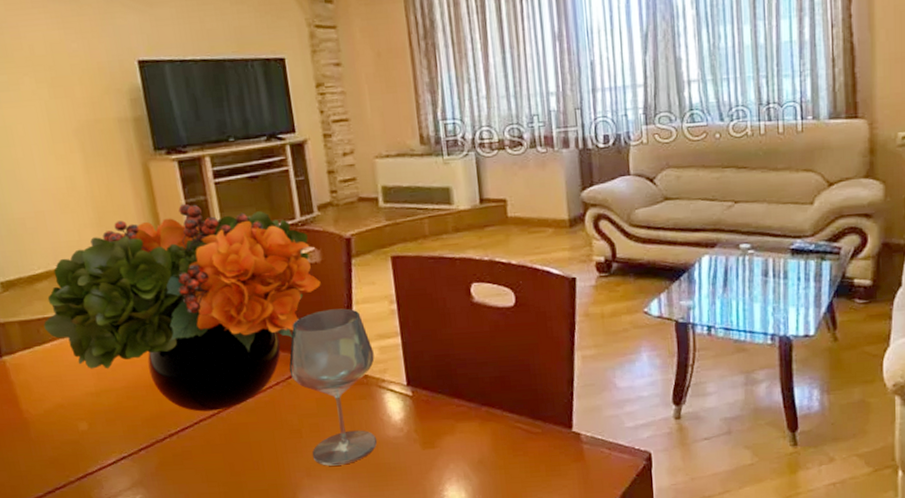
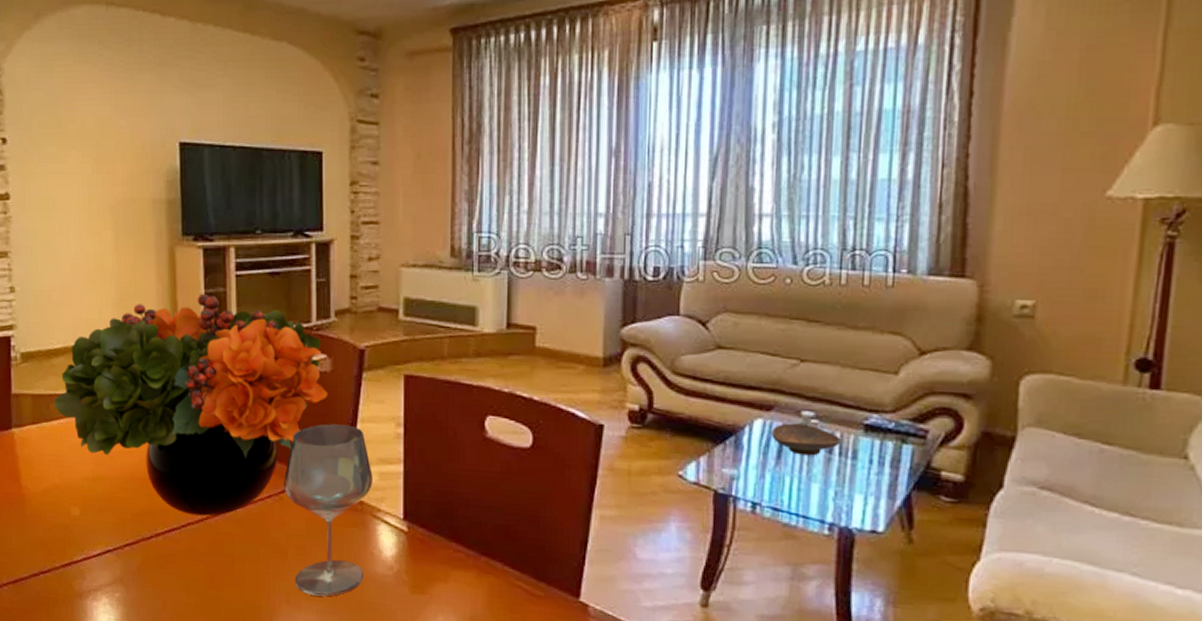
decorative bowl: none [717,254,774,282] -> present [771,423,841,456]

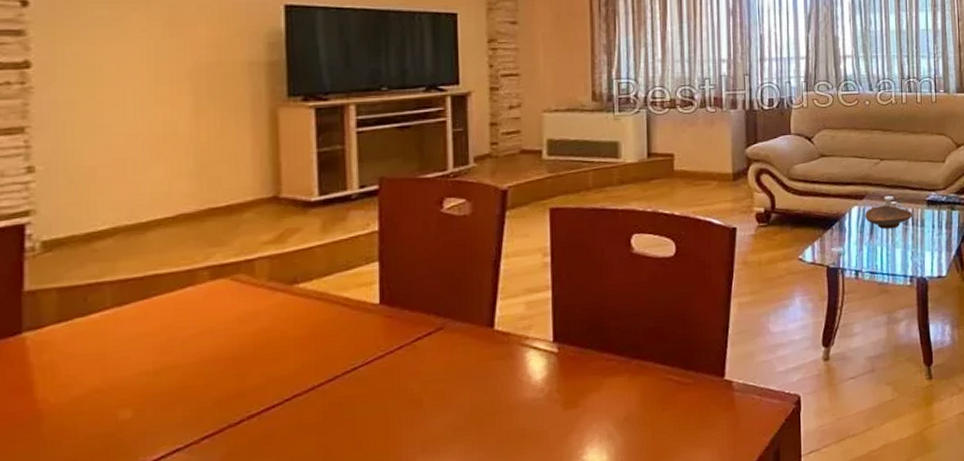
flower arrangement: present [54,293,328,516] -> none [95,153,468,386]
wine glass: present [283,423,373,597] -> none [417,262,519,439]

